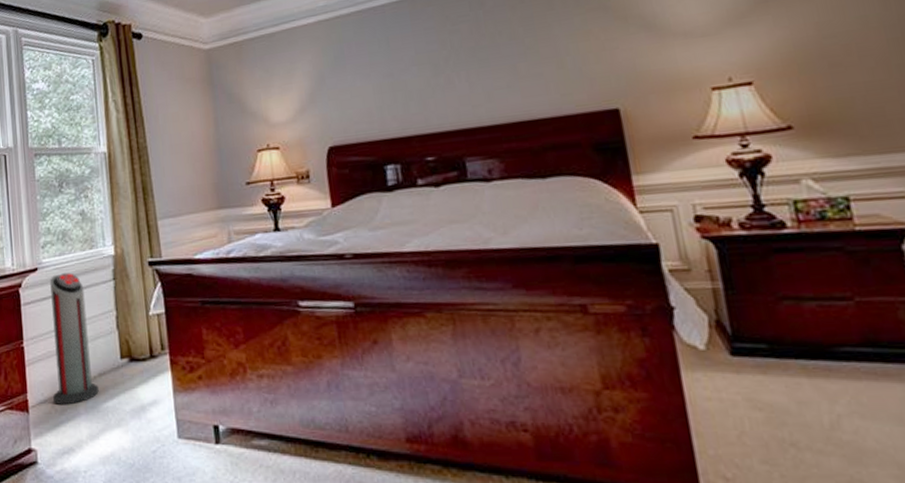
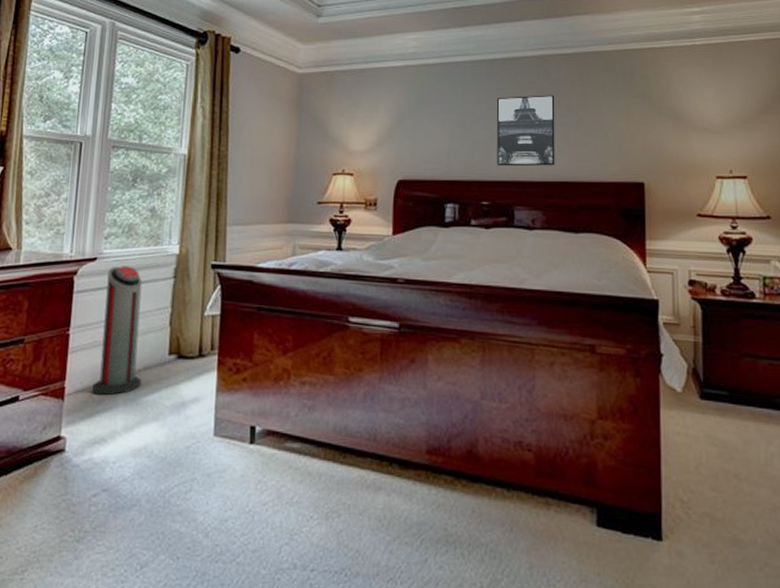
wall art: none [426,25,506,116] -> present [497,95,555,167]

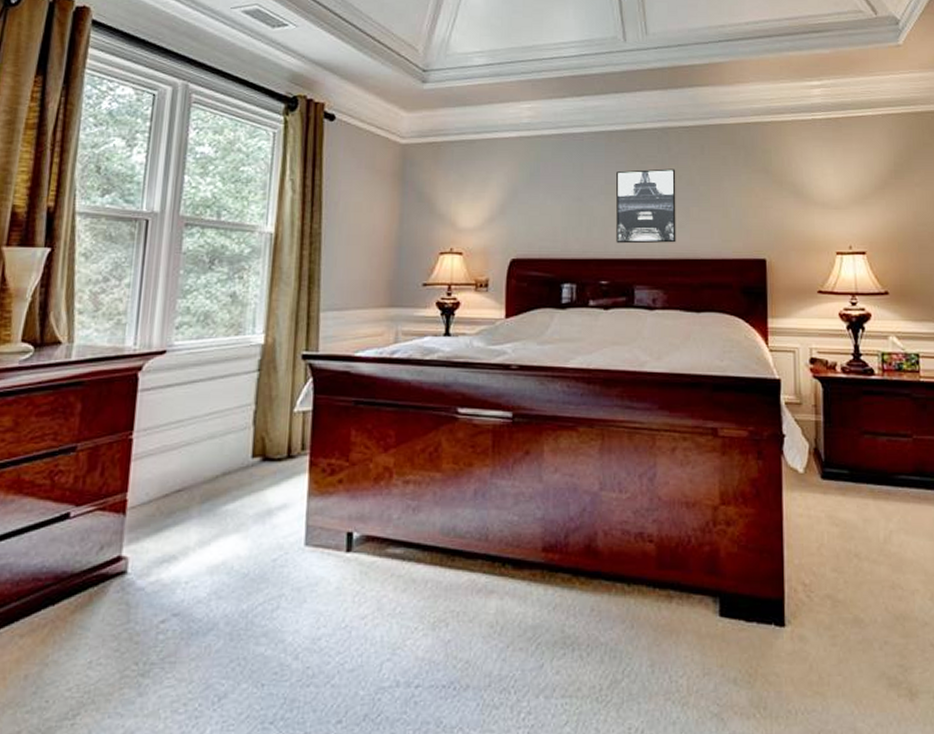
air purifier: present [92,266,142,396] -> none [160,359,221,507]

